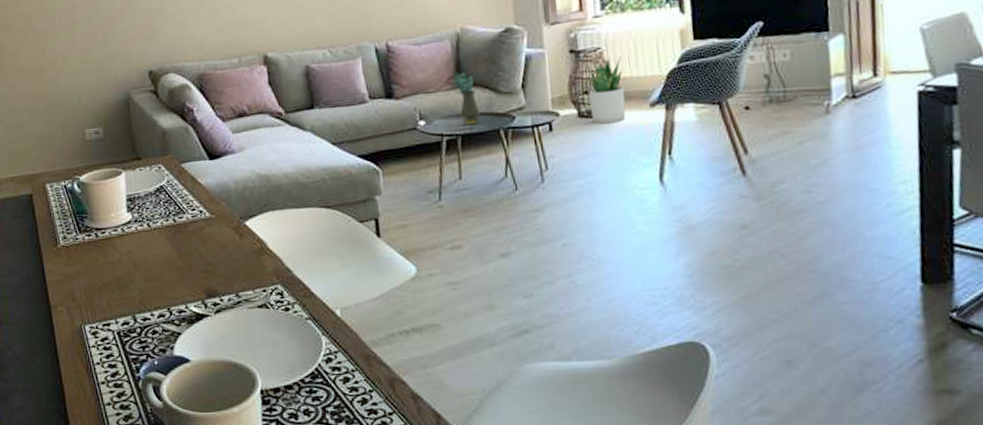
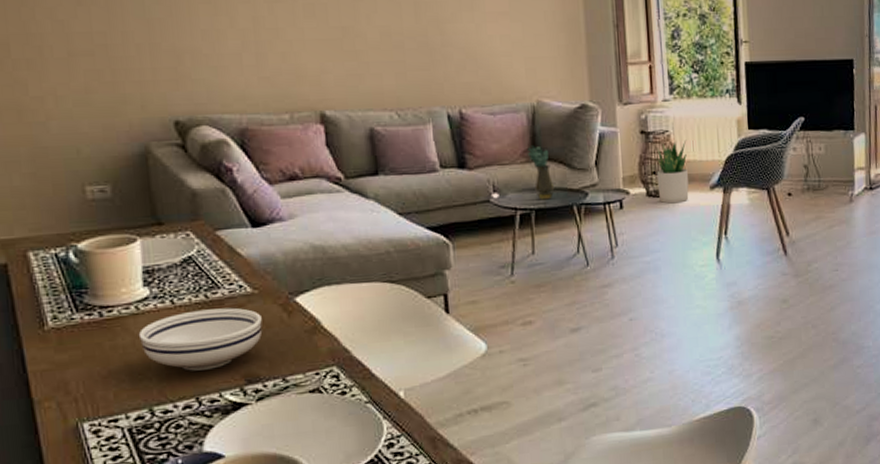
bowl: none [124,230,219,285] -> present [138,307,263,371]

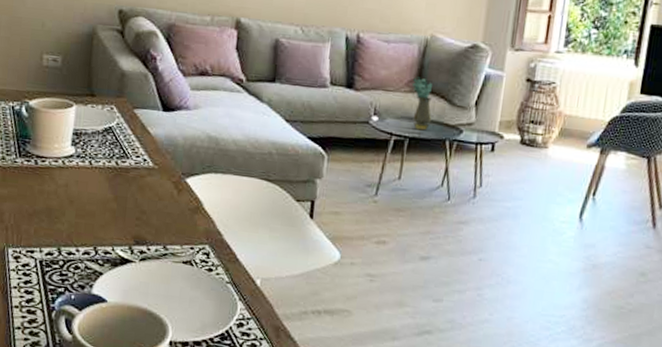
bowl: present [138,307,263,371] -> none [60,173,157,226]
planter: present [655,139,689,204] -> none [532,94,573,156]

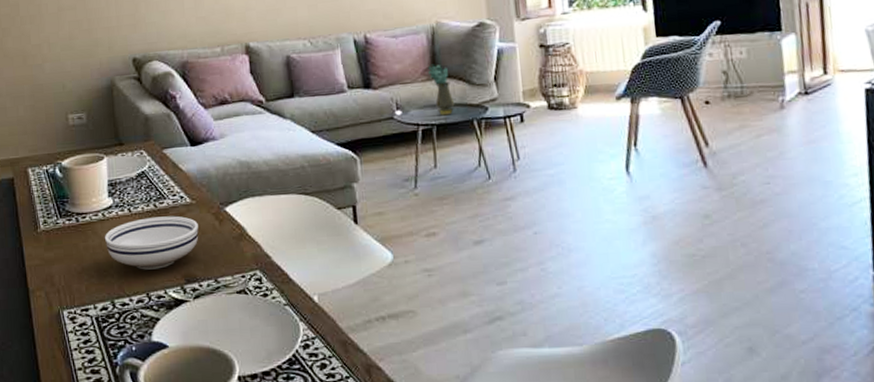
bowl: none [60,173,157,226] -> present [104,216,199,270]

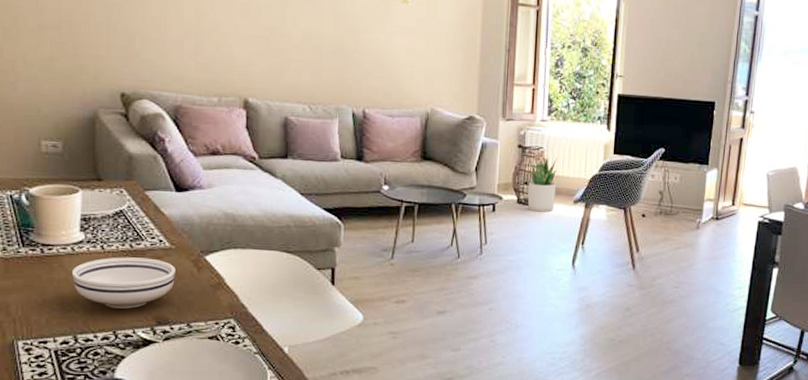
vase: present [428,63,455,116] -> none [418,146,438,197]
planter: none [556,51,593,116] -> present [527,157,558,212]

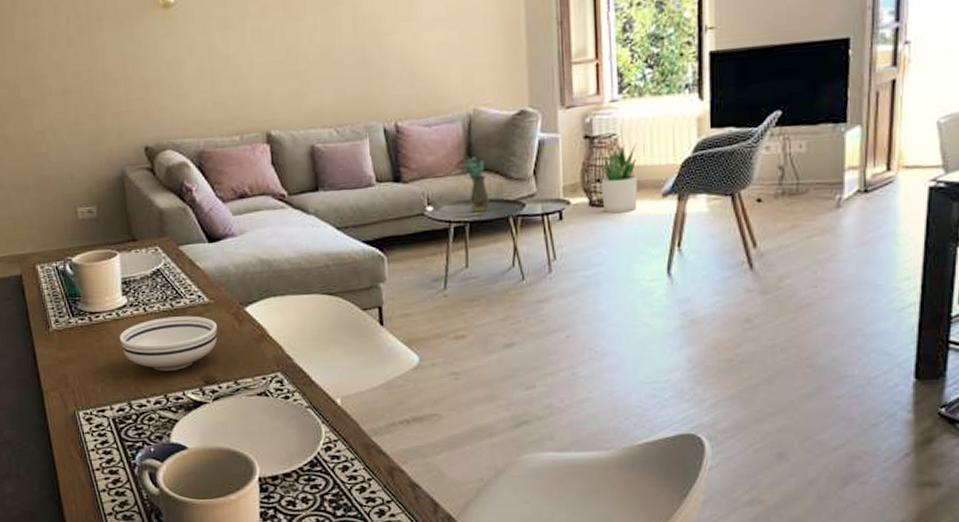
vase: none [418,146,438,197] -> present [463,155,490,213]

